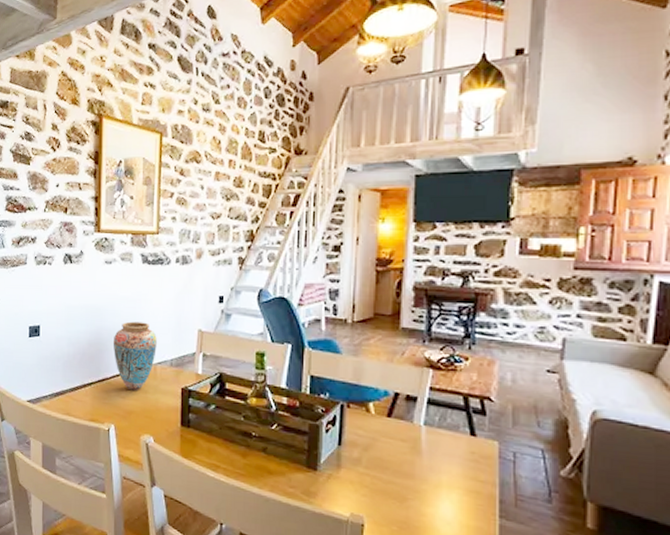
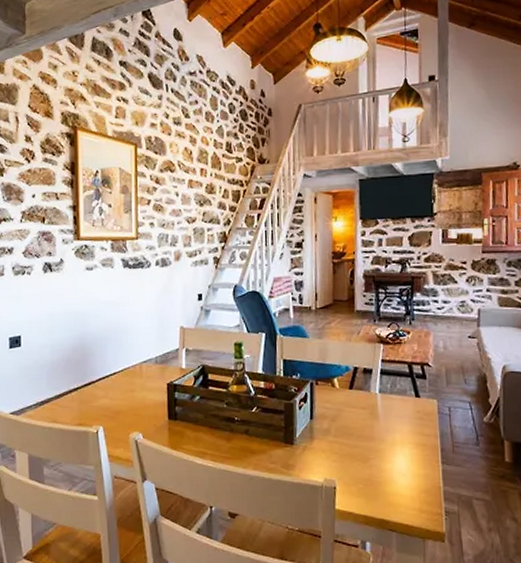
vase: present [112,321,157,391] -> none [97,324,141,391]

